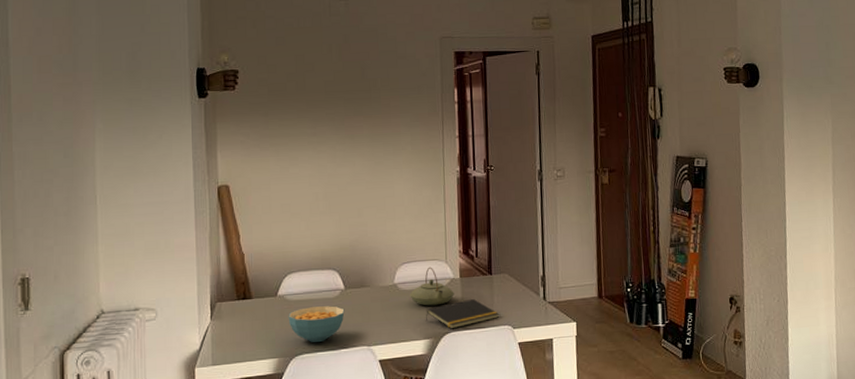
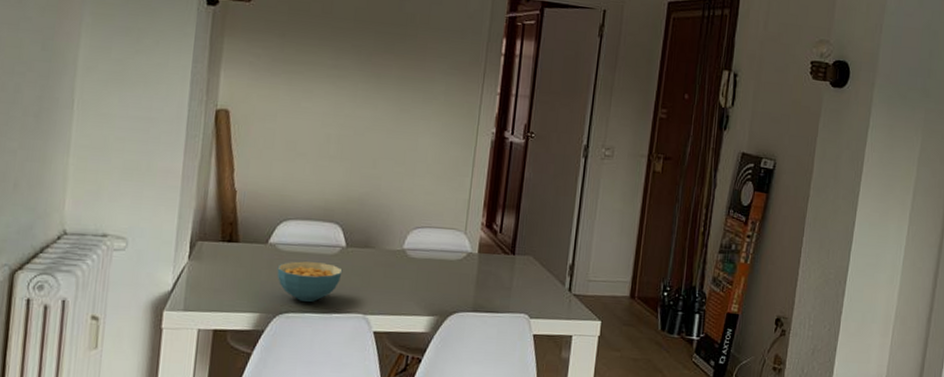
teapot: present [410,267,454,306] -> none [418,236,469,280]
notepad: present [425,299,500,329] -> none [432,279,517,309]

